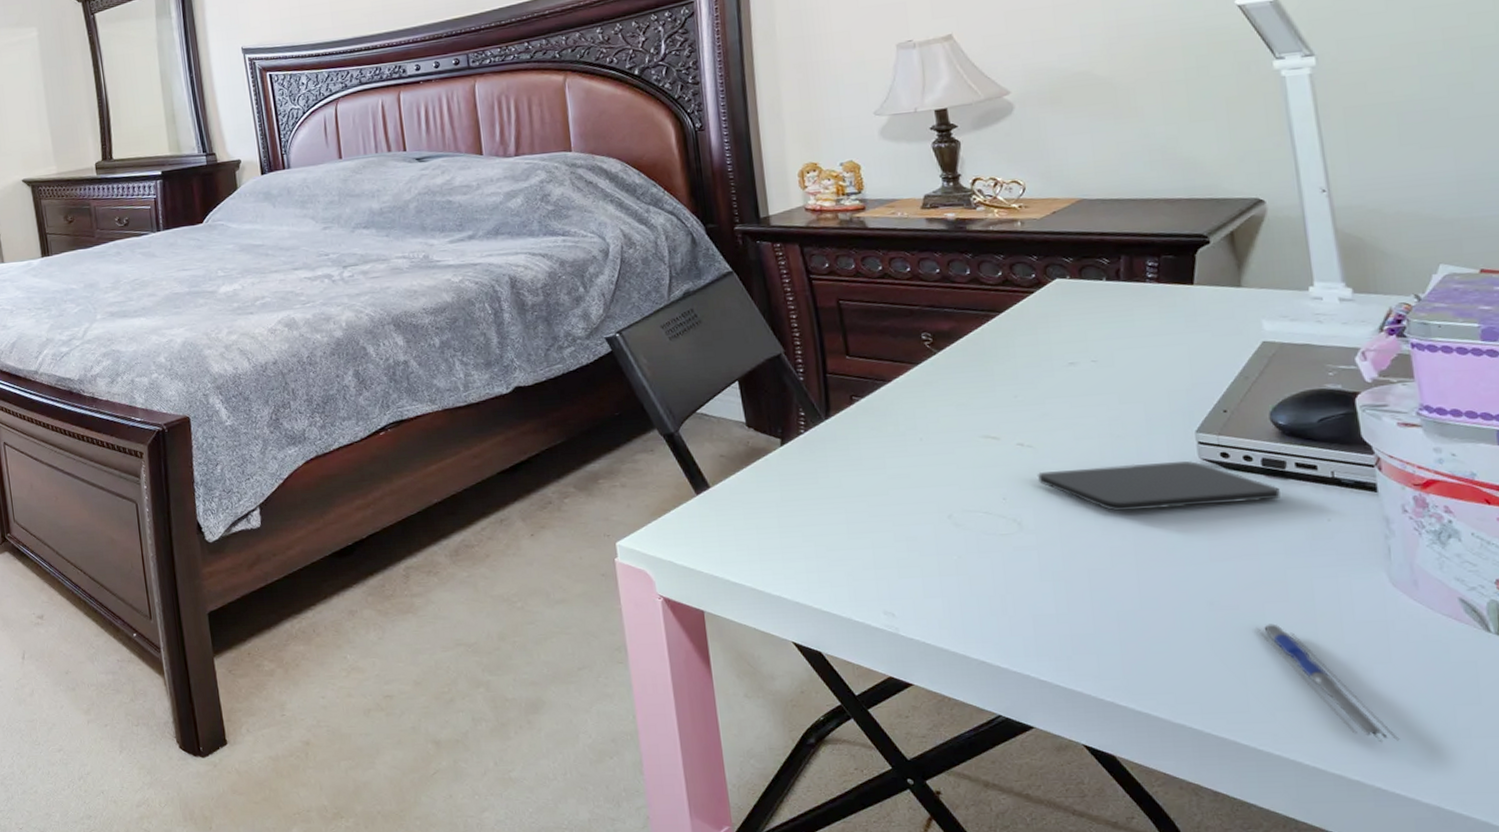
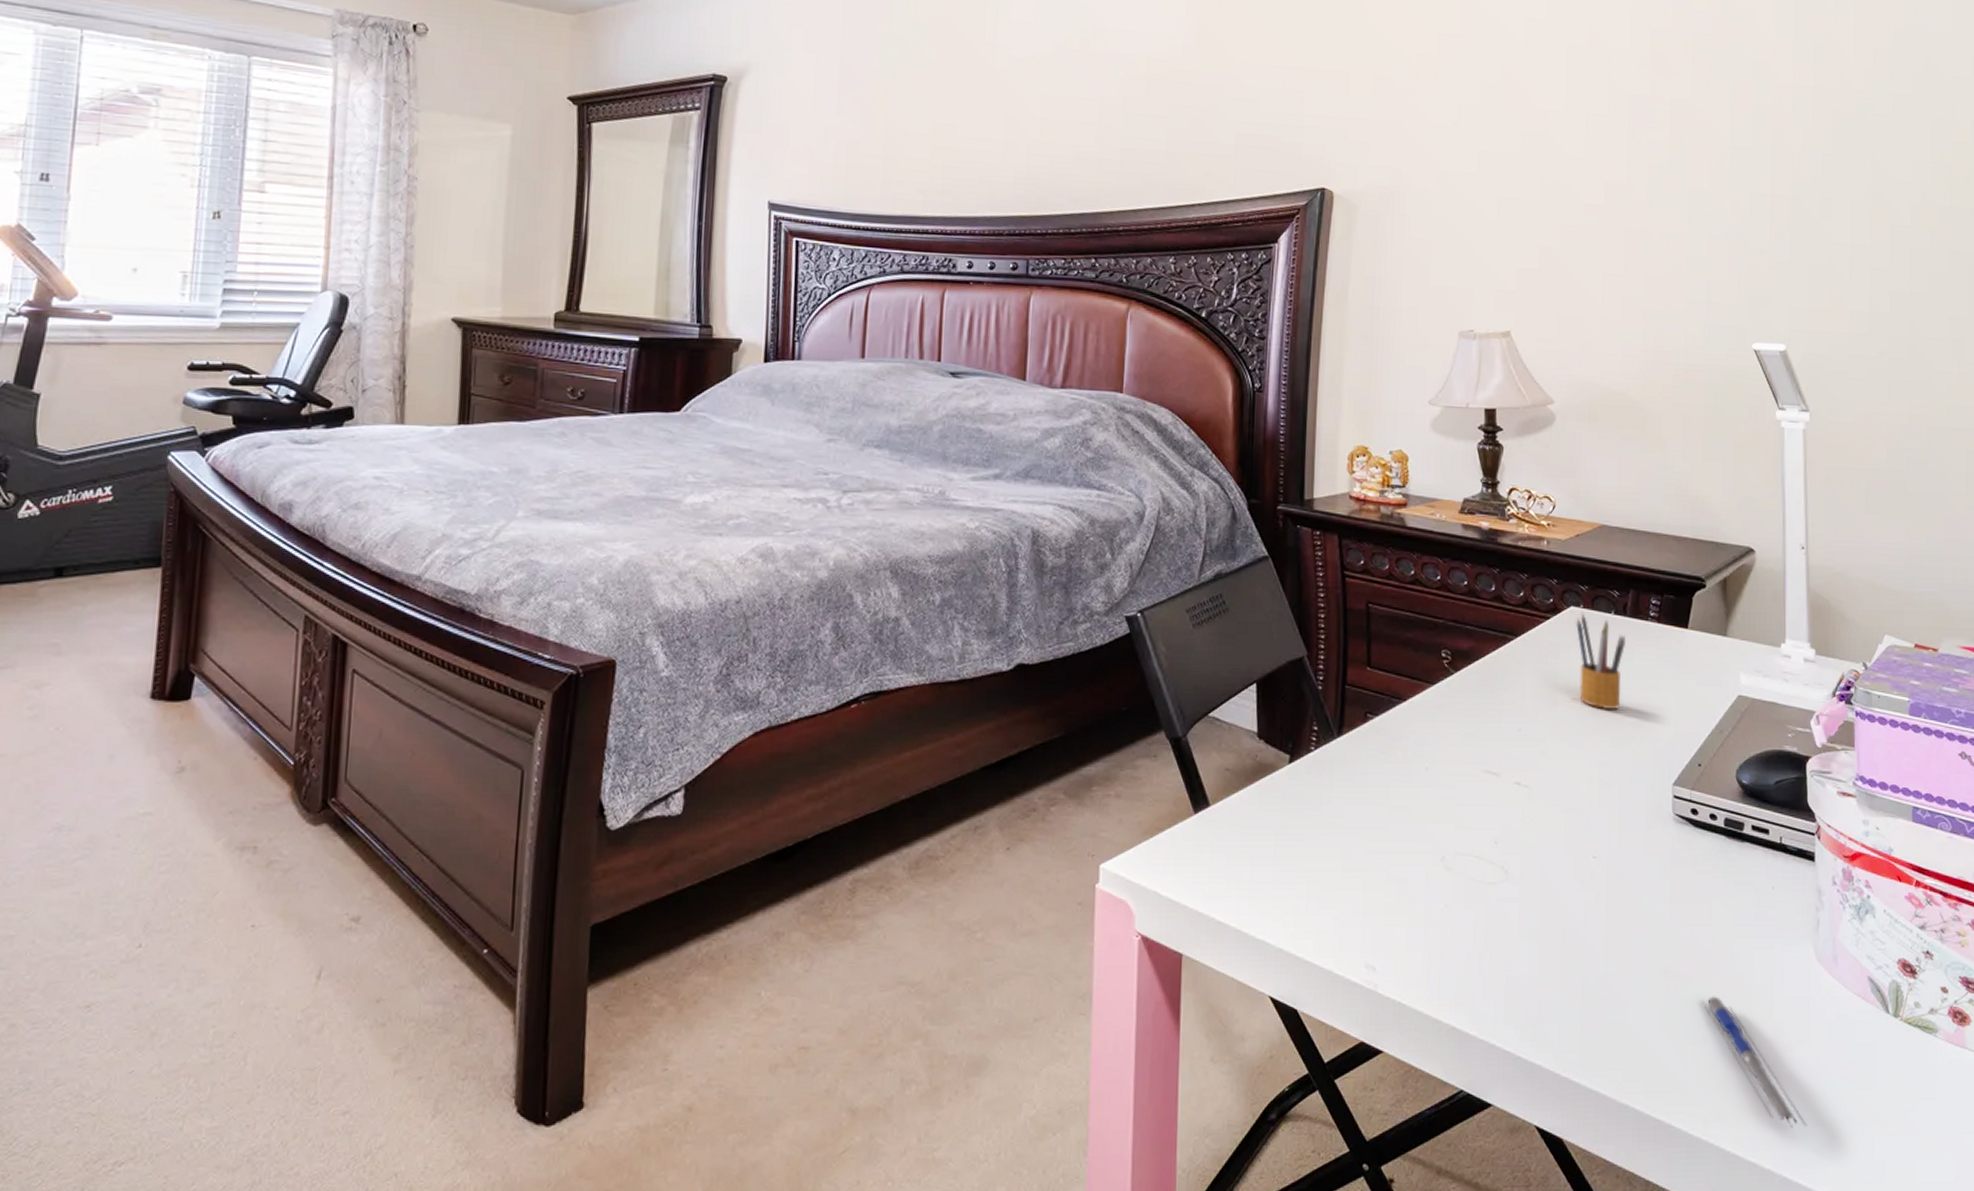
smartphone: present [1036,461,1280,512] -> none [1528,814,1736,866]
pencil box: none [1064,282,1125,370] -> present [1576,611,1625,711]

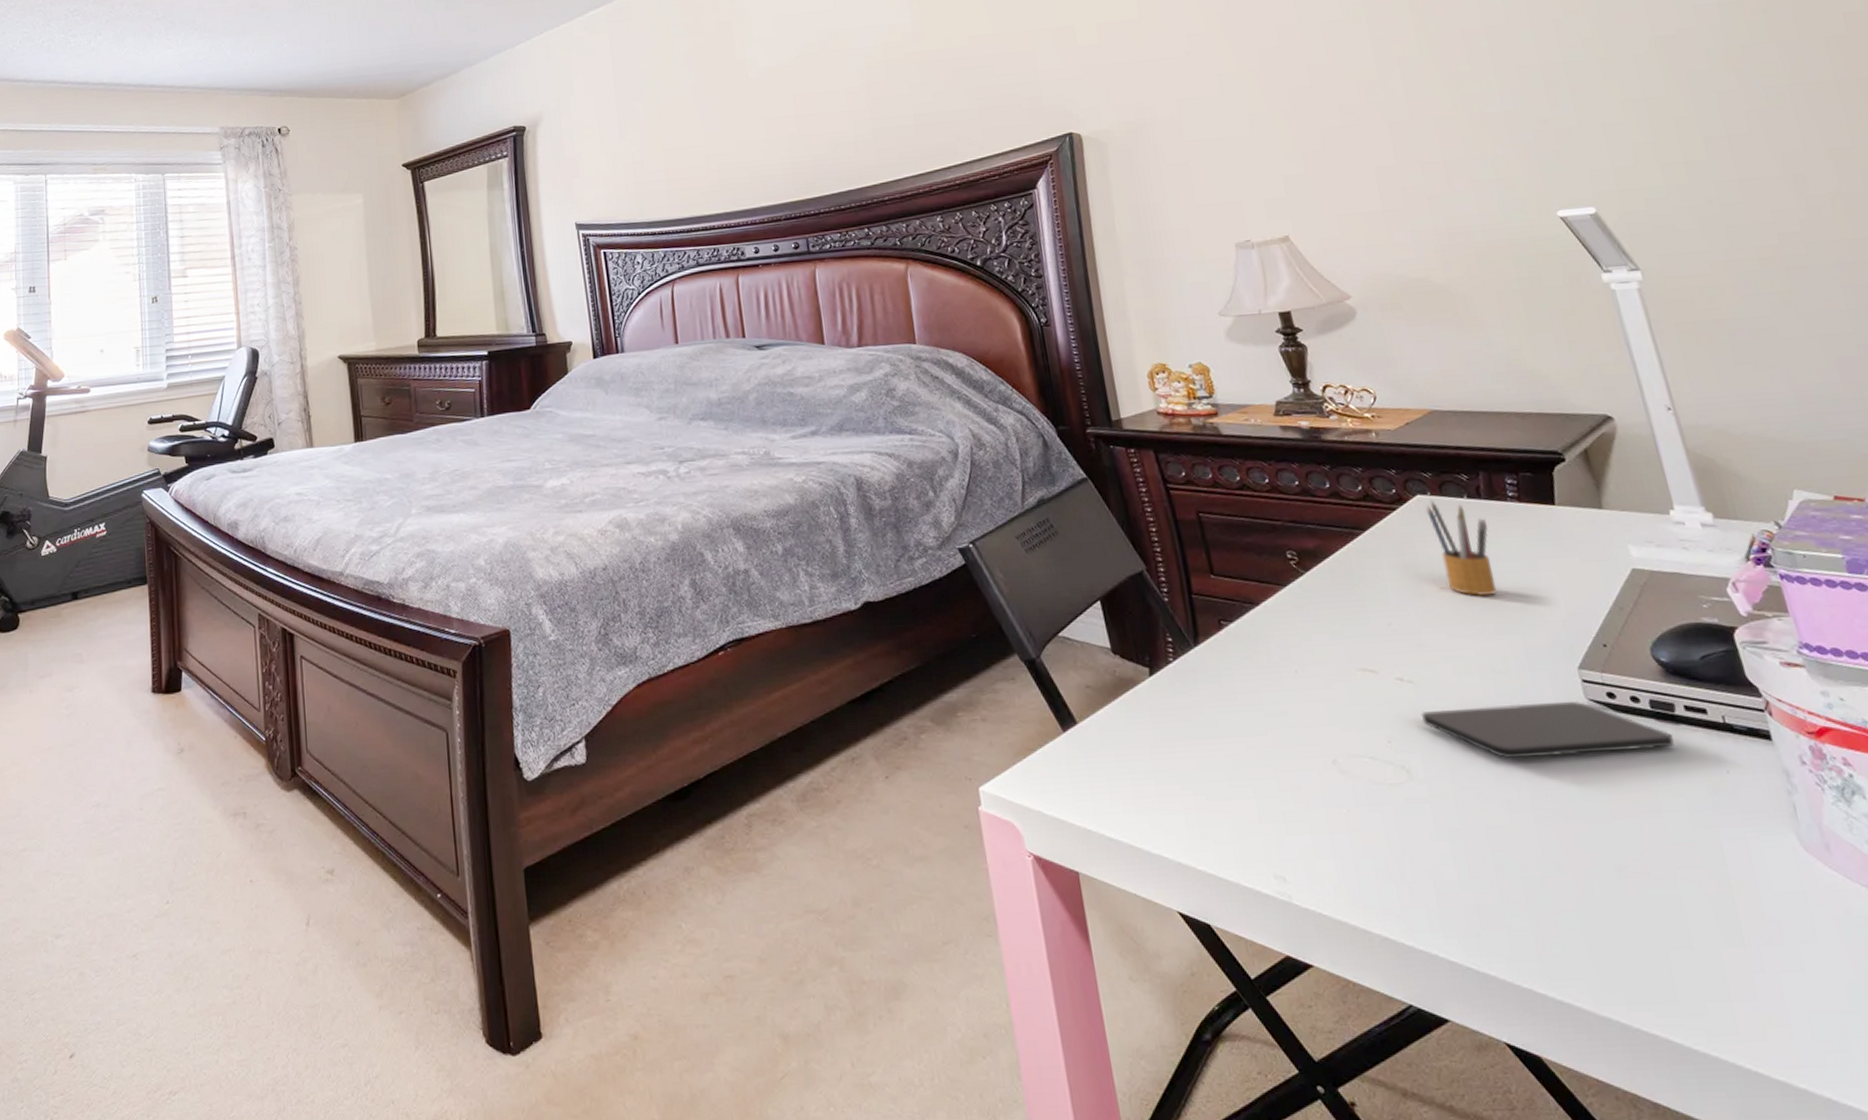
smartphone: none [1528,814,1736,866] -> present [1420,702,1675,760]
pen: present [1701,996,1807,1128] -> none [1670,894,1842,1042]

